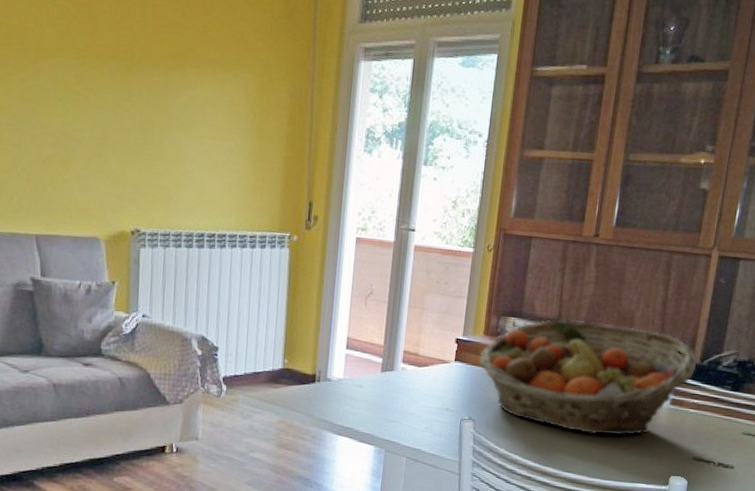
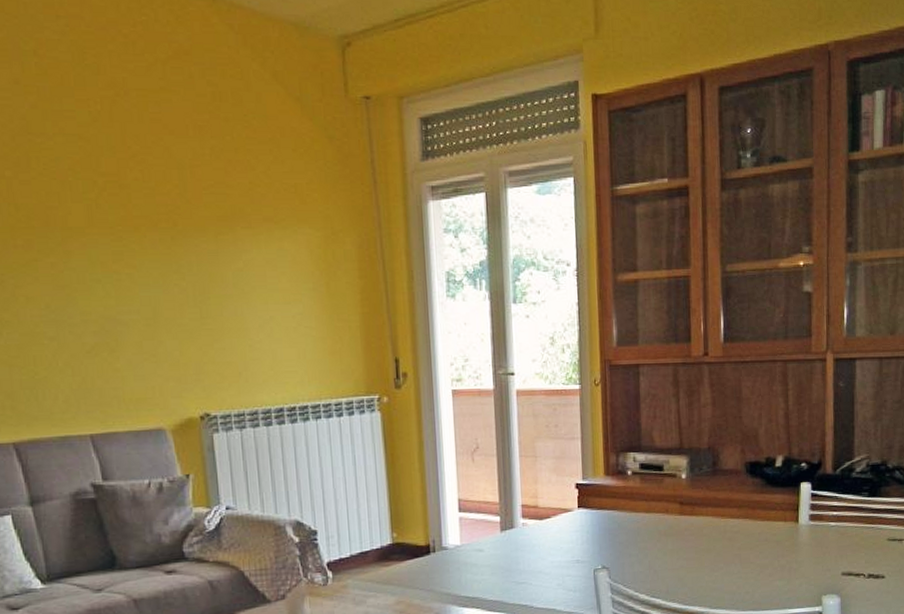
fruit basket: present [478,319,697,435] -> none [603,445,830,565]

